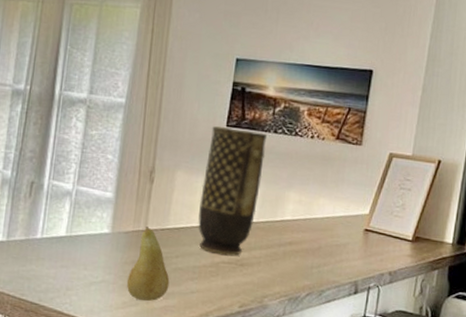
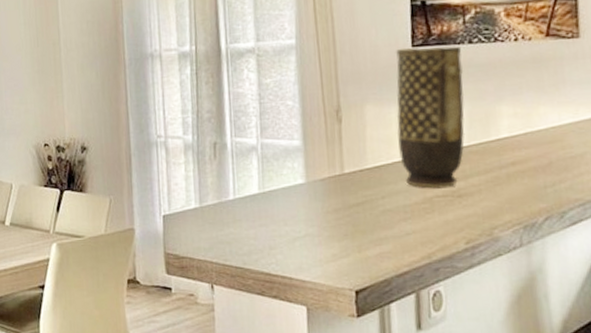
fruit: present [126,226,170,301] -> none [332,170,381,250]

